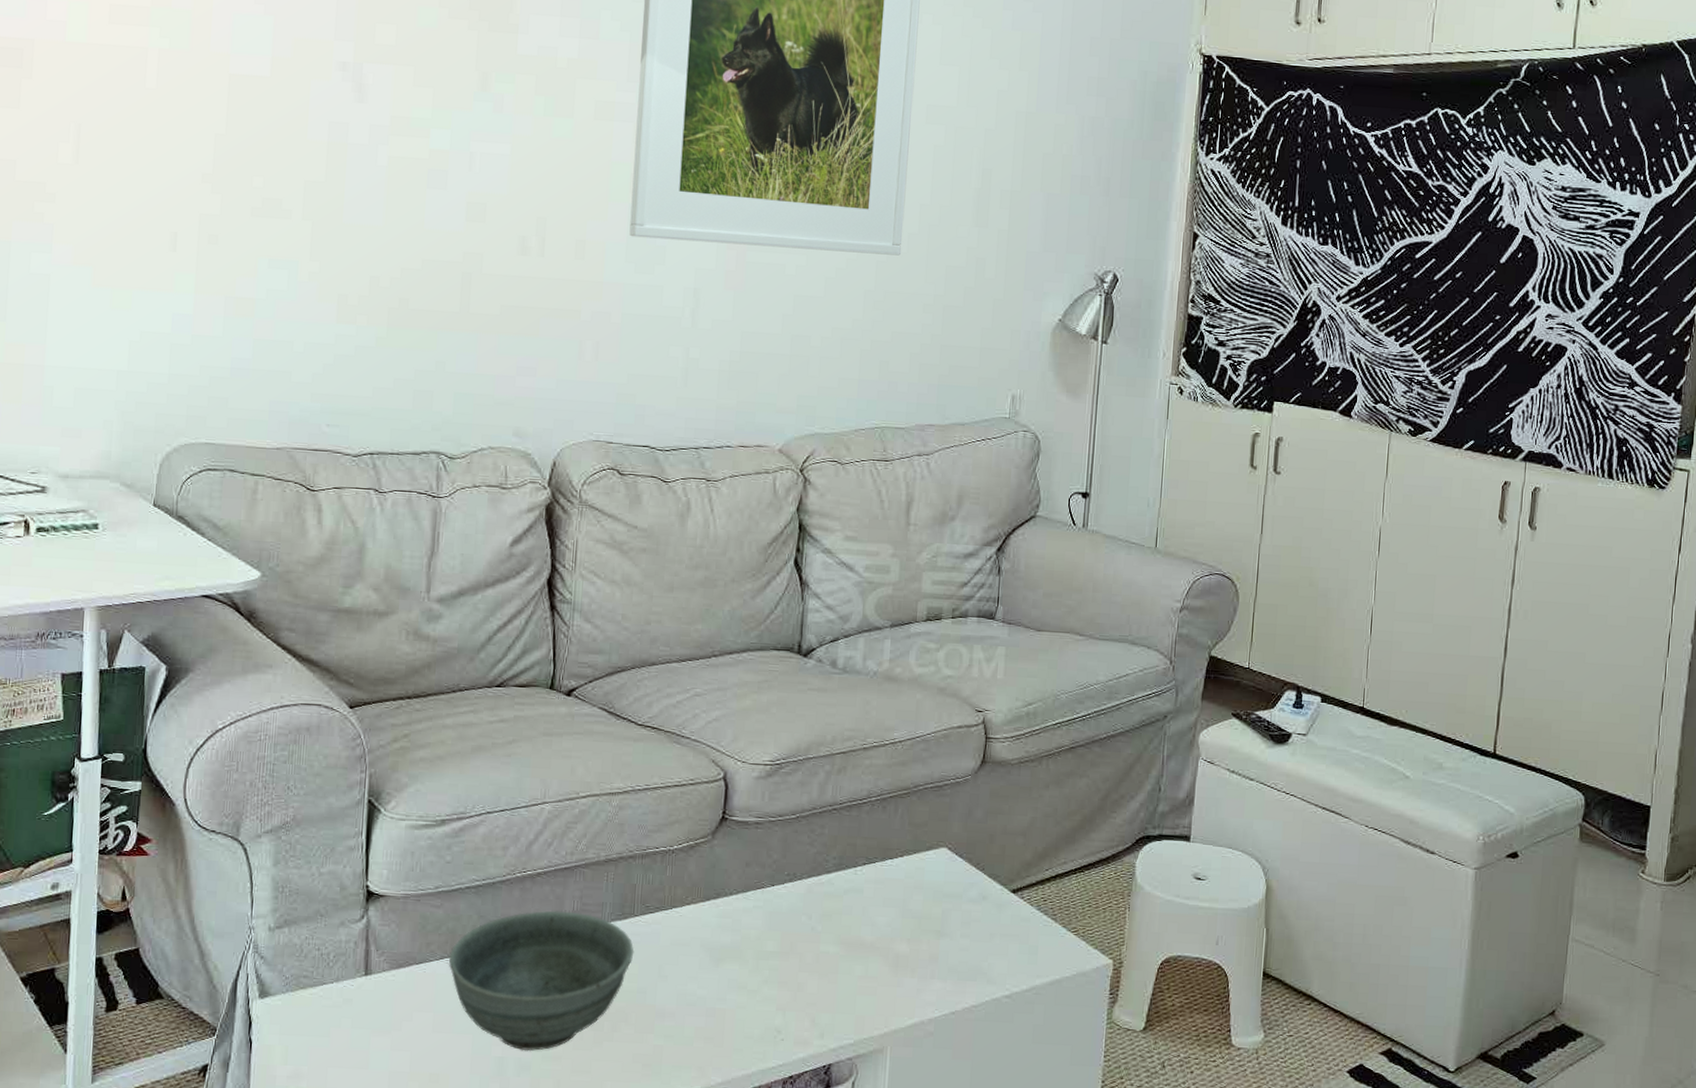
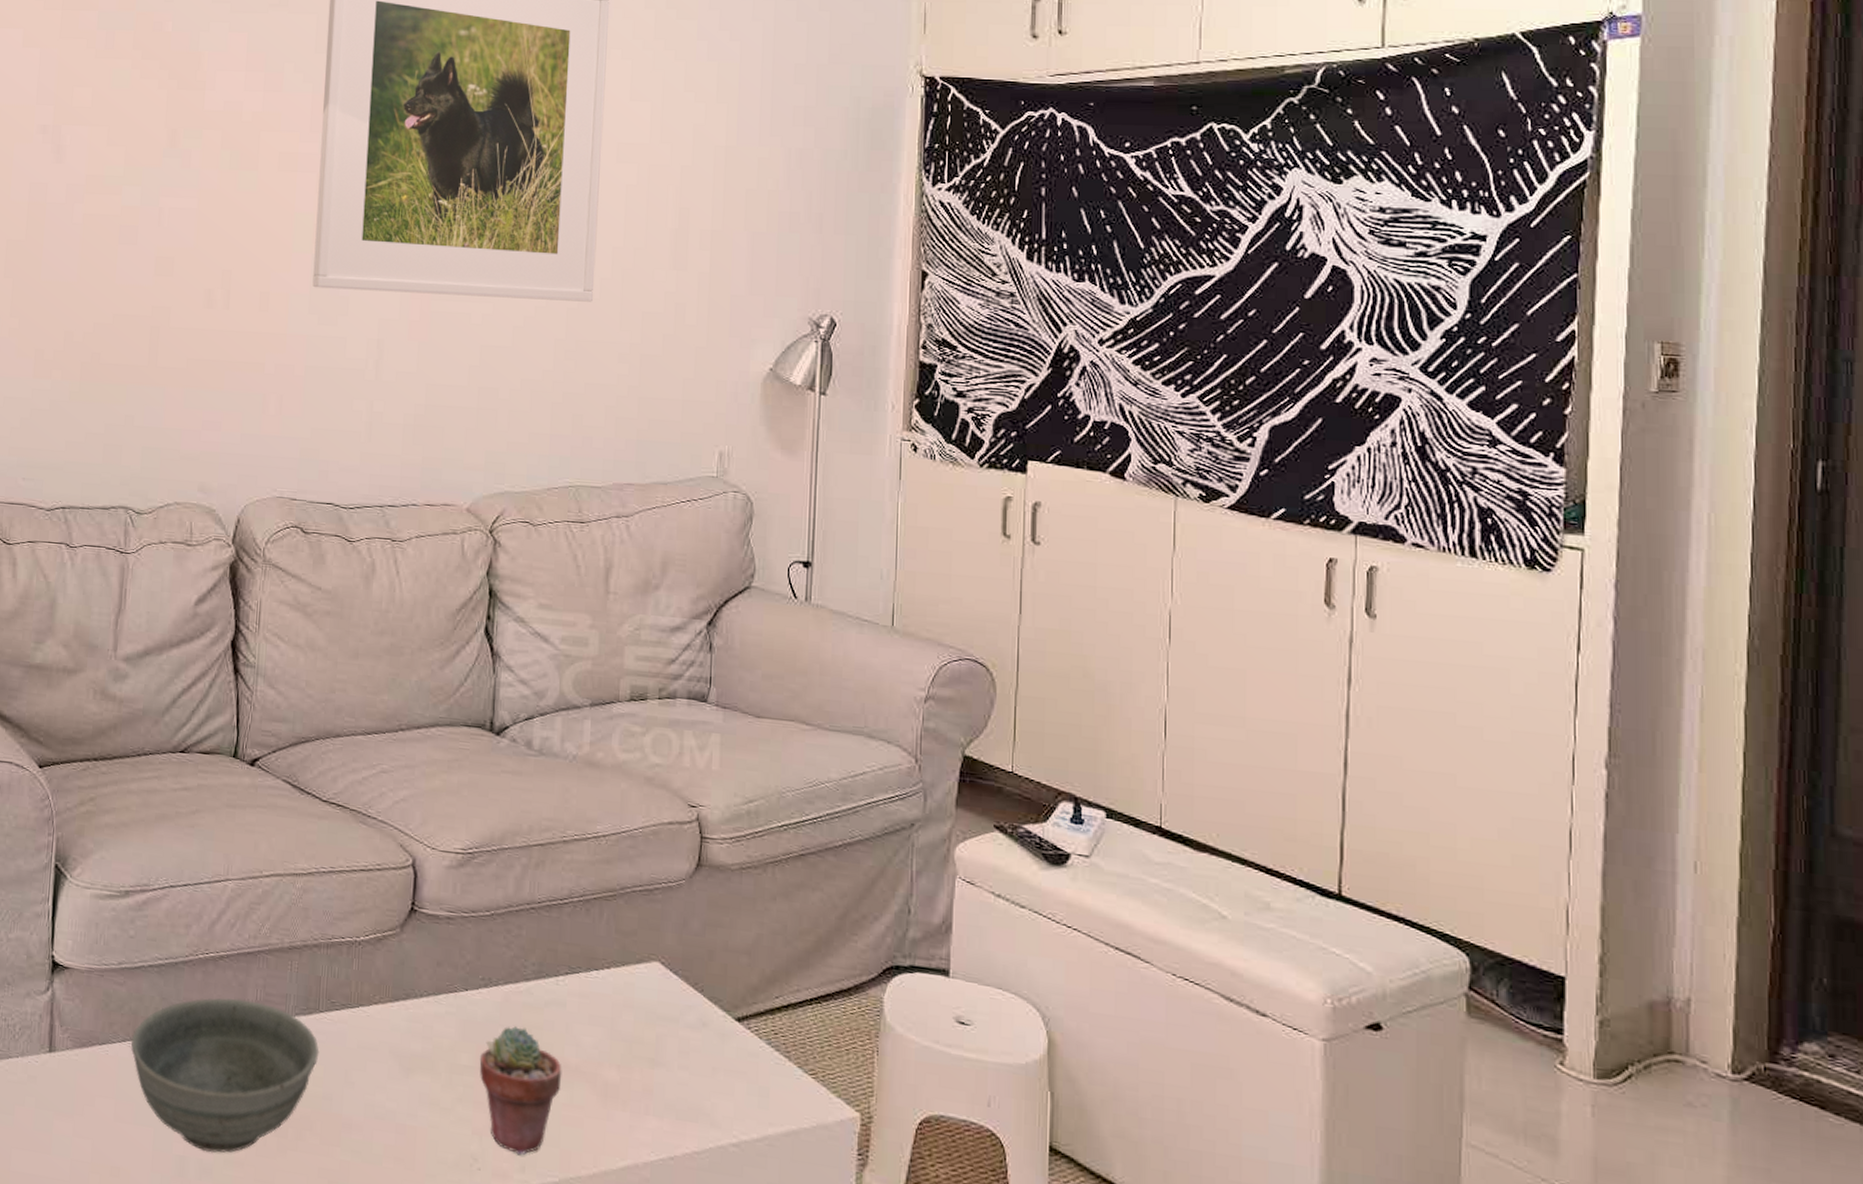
potted succulent: none [784,912,859,1024] -> present [479,1025,562,1155]

